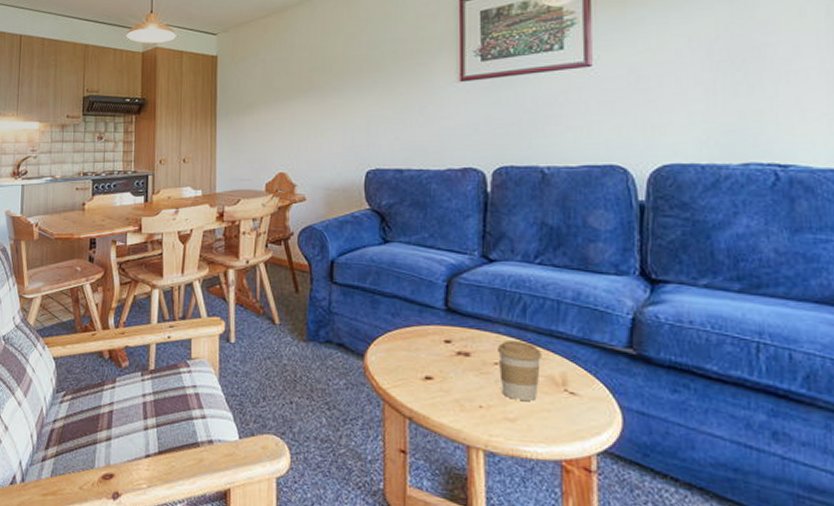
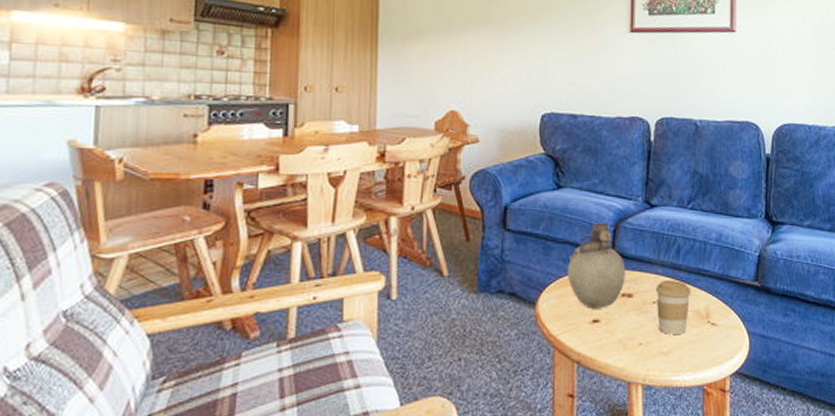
vase: none [396,277,461,366] -> present [567,223,626,309]

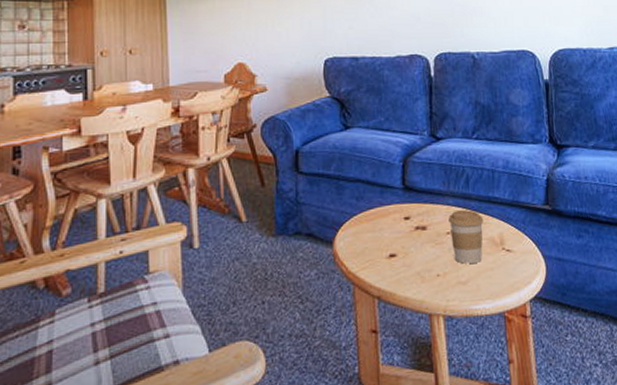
vase: present [567,223,626,309] -> none [360,159,418,244]

